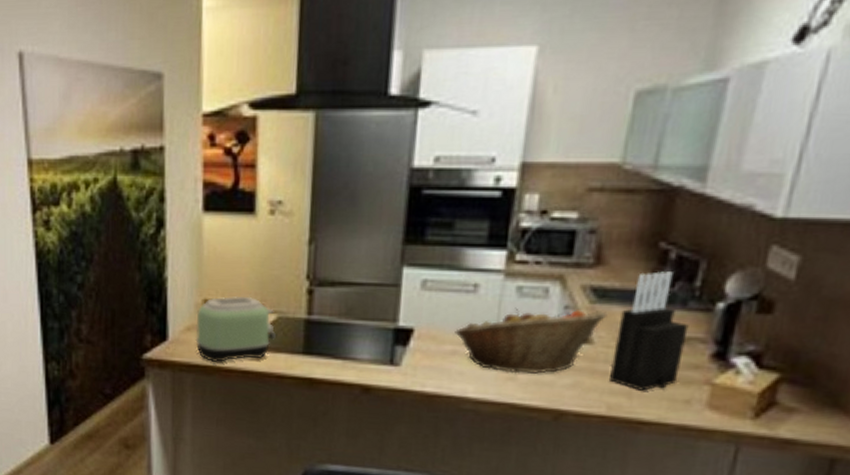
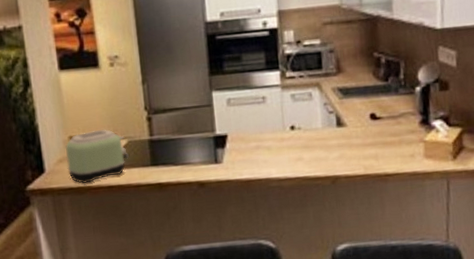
fruit basket: present [455,307,608,374] -> none [256,103,352,156]
knife block: present [608,271,689,391] -> none [360,71,403,154]

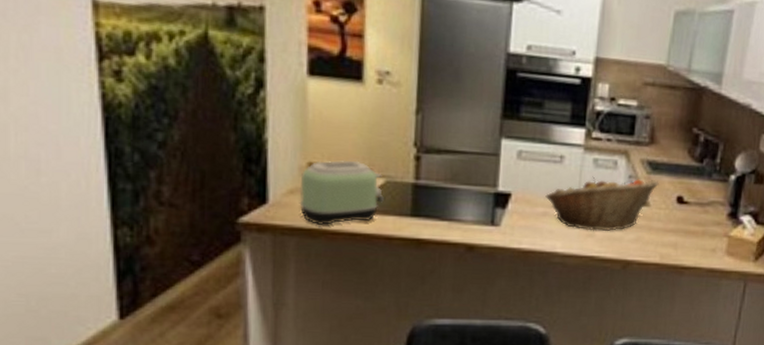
fruit basket: none [256,103,352,156] -> present [545,176,659,231]

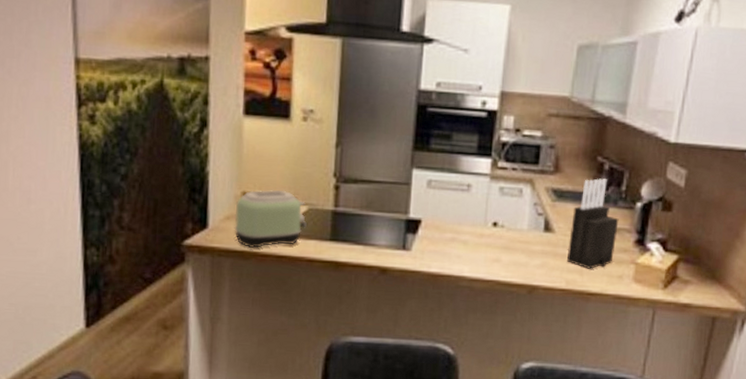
fruit basket: present [545,176,659,231] -> none [453,204,564,257]
knife block: none [661,150,713,243] -> present [566,178,619,269]

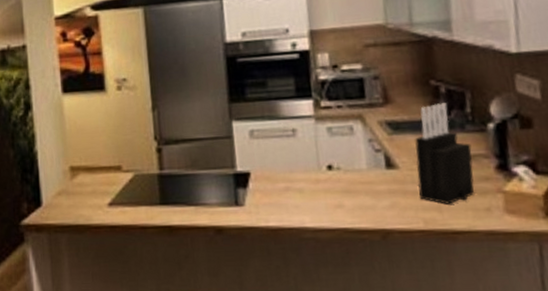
toaster: present [234,189,308,248] -> none [64,159,136,221]

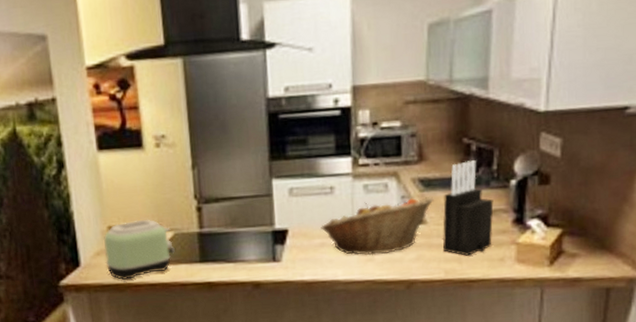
toaster: none [64,159,136,221] -> present [103,219,176,280]
fruit basket: none [284,140,405,202] -> present [321,197,434,256]

